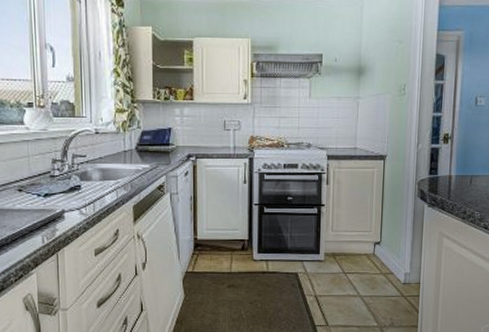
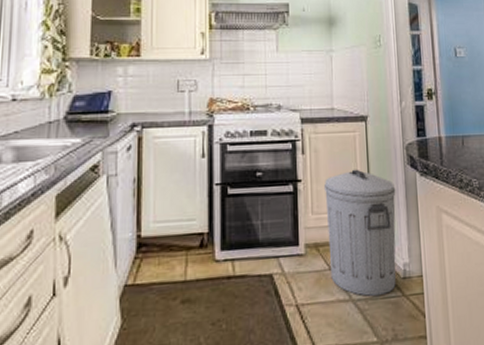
trash can: none [343,198,405,294] -> present [323,169,396,296]

